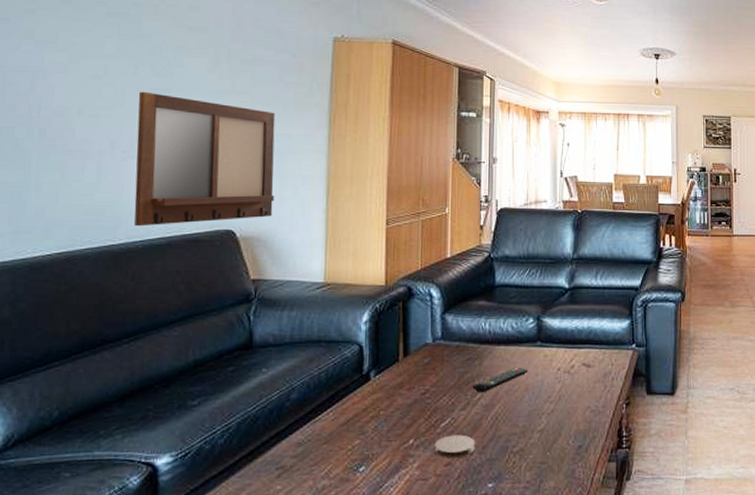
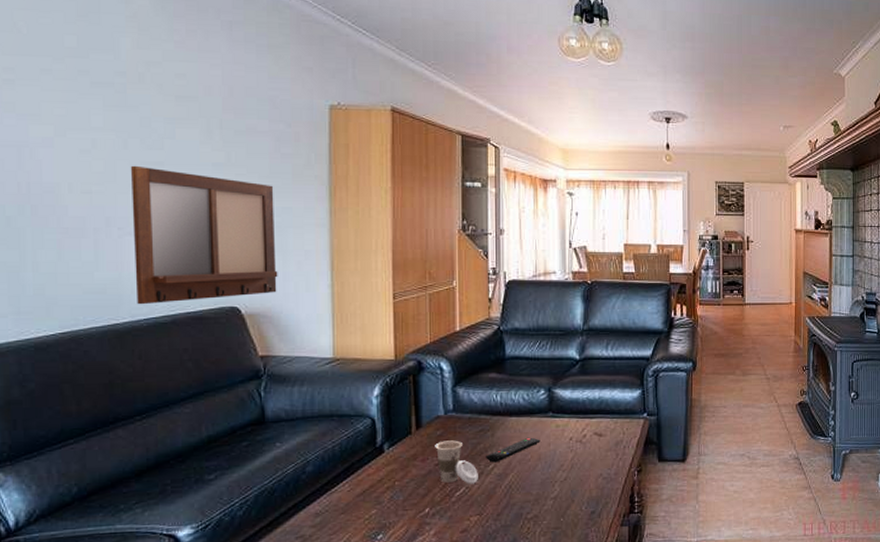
cup: none [422,369,464,415] -> present [435,440,478,484]
coaster: present [434,434,475,459] -> none [450,503,490,526]

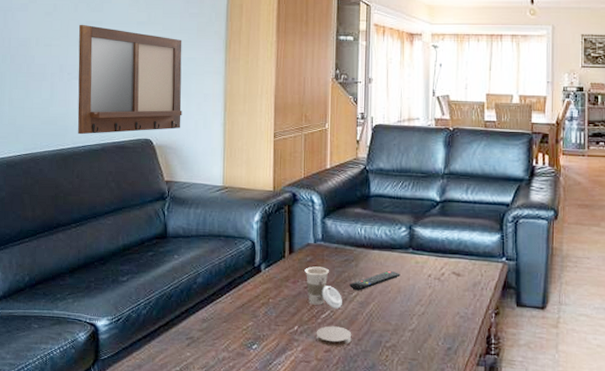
coaster: none [450,503,490,526] -> present [316,326,352,347]

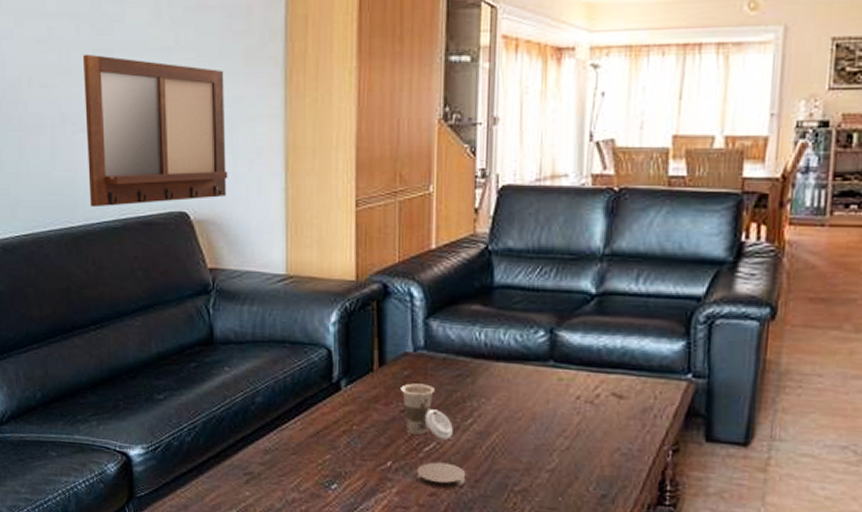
remote control: present [349,270,400,291] -> none [463,389,536,417]

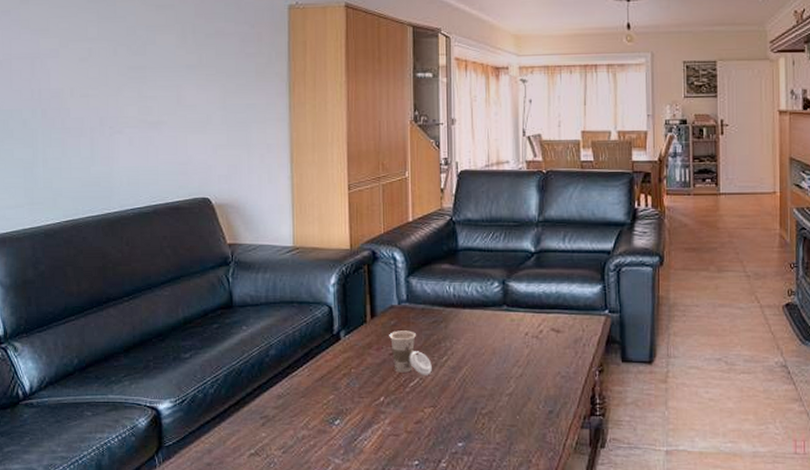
writing board: present [82,54,228,208] -> none [119,70,244,196]
coaster: present [416,462,466,490] -> none [404,394,444,418]

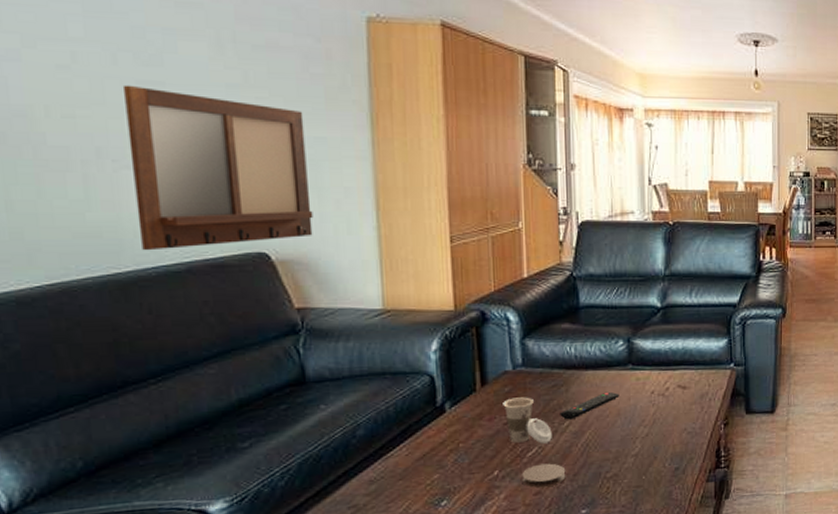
writing board: none [119,70,244,196] -> present [122,84,313,251]
coaster: none [404,394,444,418] -> present [521,463,566,488]
remote control: none [439,330,495,355] -> present [560,391,620,420]

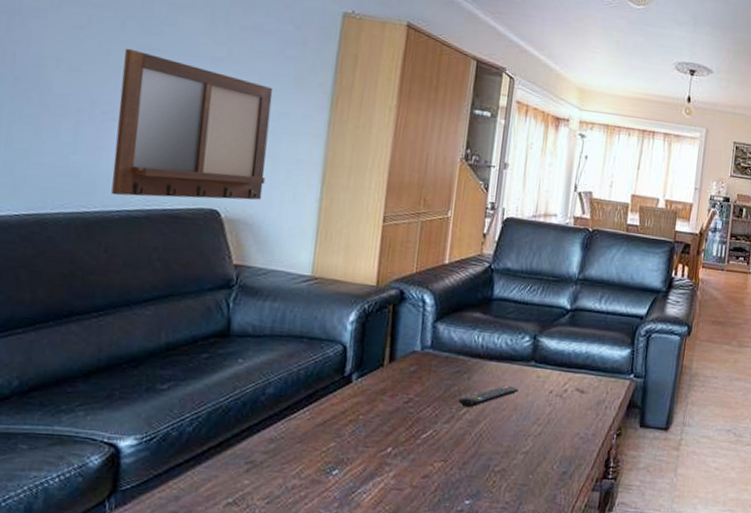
cup: present [503,397,552,444] -> none [406,378,449,428]
coaster: present [521,463,566,488] -> none [412,447,456,472]

